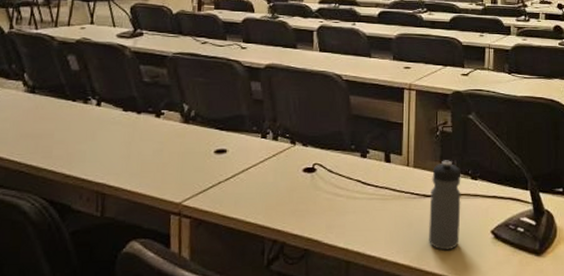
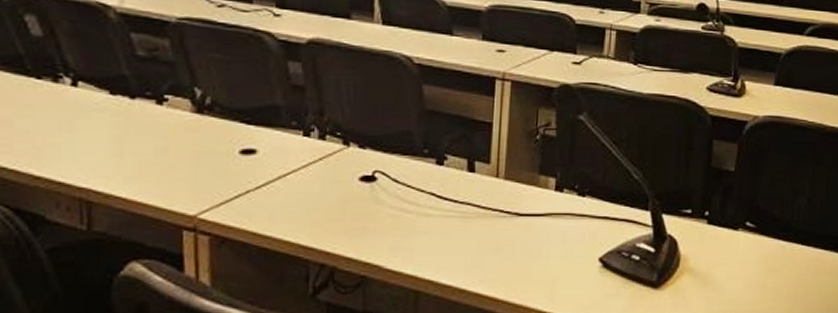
water bottle: present [429,160,461,251] -> none [520,171,566,281]

